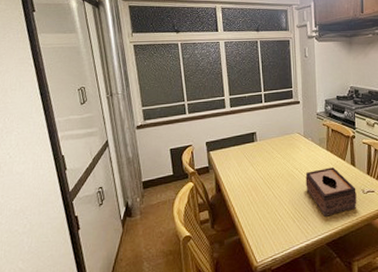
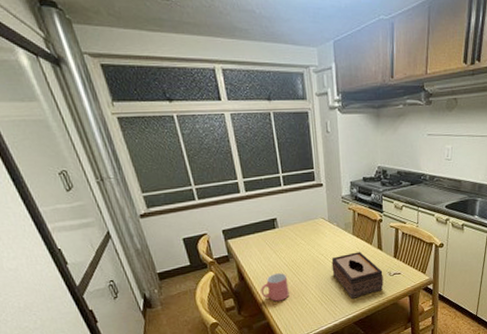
mug: none [235,186,263,216] -> present [260,273,289,302]

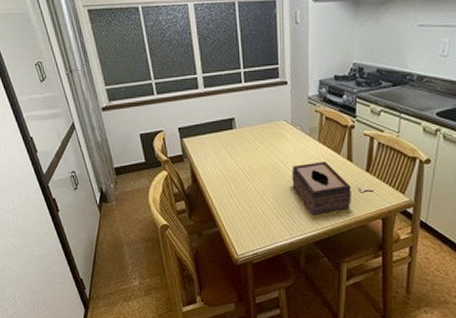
mug: present [260,273,289,302] -> none [213,178,243,209]

